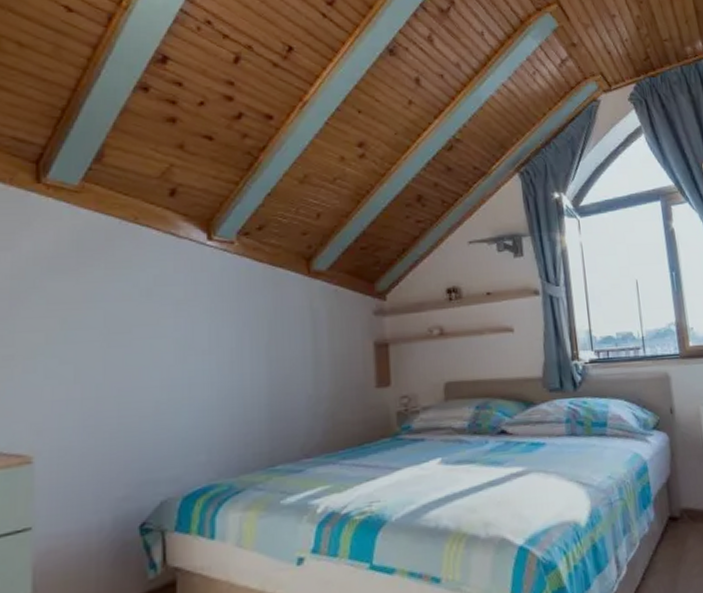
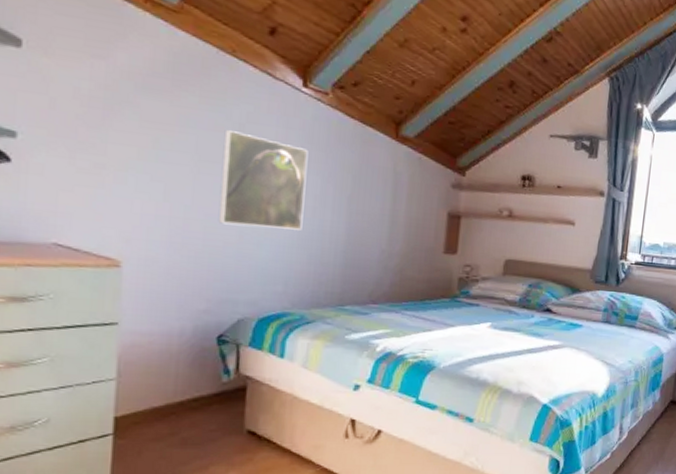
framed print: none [132,297,221,397] -> present [219,130,309,230]

